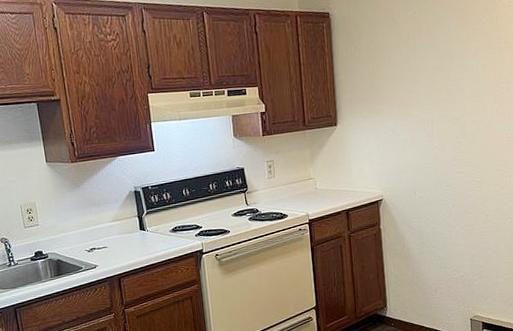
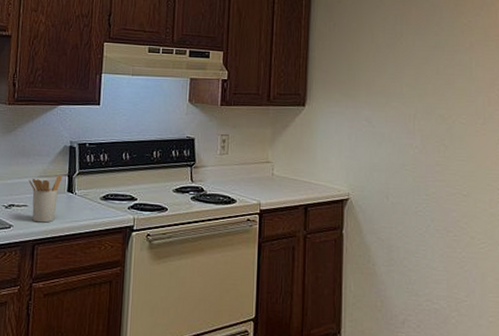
utensil holder: none [103,217,134,260] -> present [28,175,63,223]

